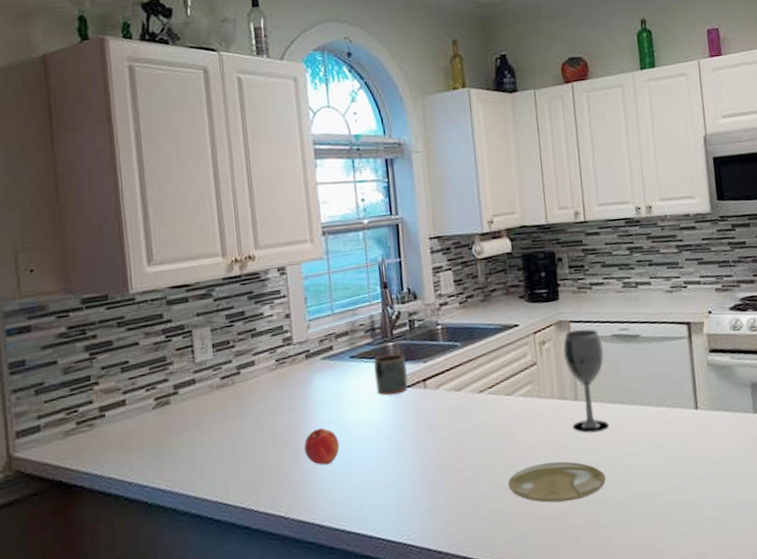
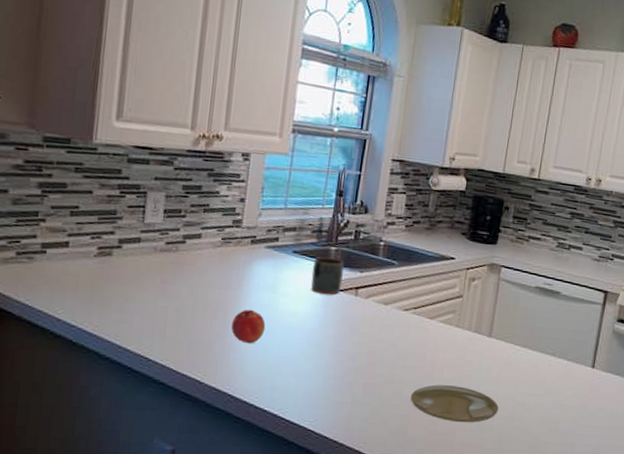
wine glass: present [563,329,610,433] -> none [480,275,526,369]

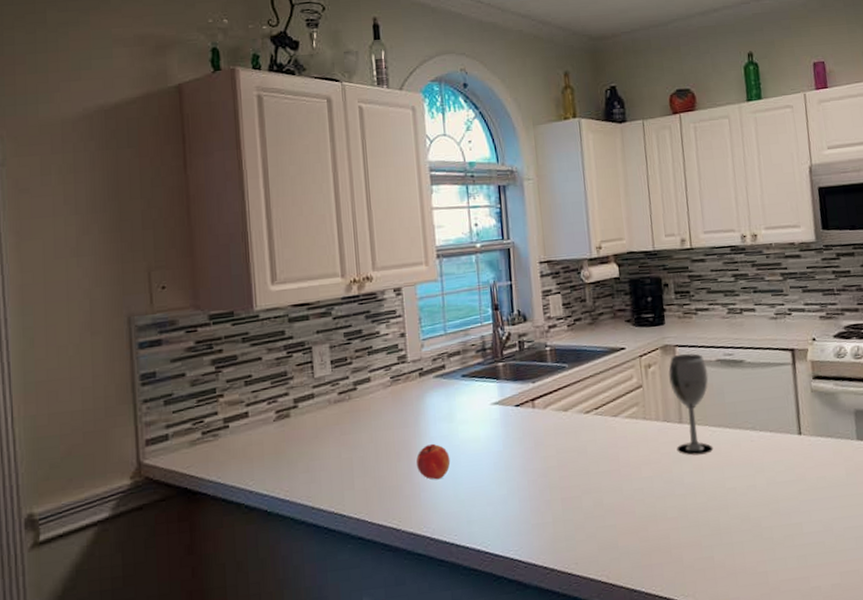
mug: present [311,257,345,295] -> none [483,374,517,413]
plate: present [410,384,499,423] -> none [612,482,710,523]
wine glass: none [480,275,526,369] -> present [668,353,714,456]

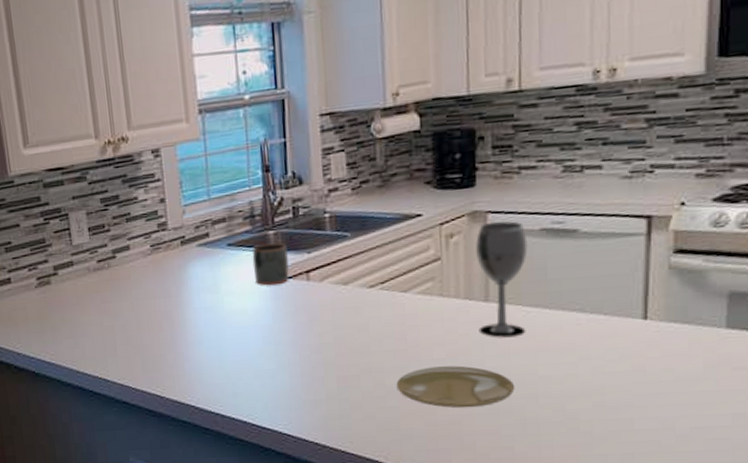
peach: present [416,443,451,480] -> none [179,314,216,351]
mug: none [483,374,517,413] -> present [251,243,289,285]
plate: none [612,482,710,523] -> present [396,365,515,408]

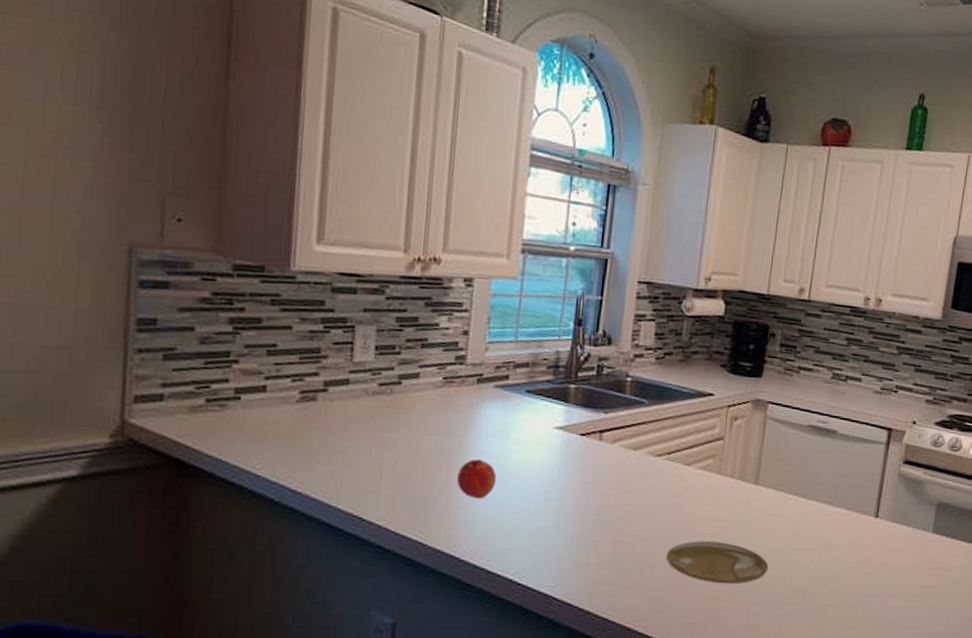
peach: none [179,314,216,351] -> present [457,458,497,499]
mug: present [251,243,289,285] -> none [547,397,587,440]
wine glass: present [476,221,528,338] -> none [746,412,797,521]

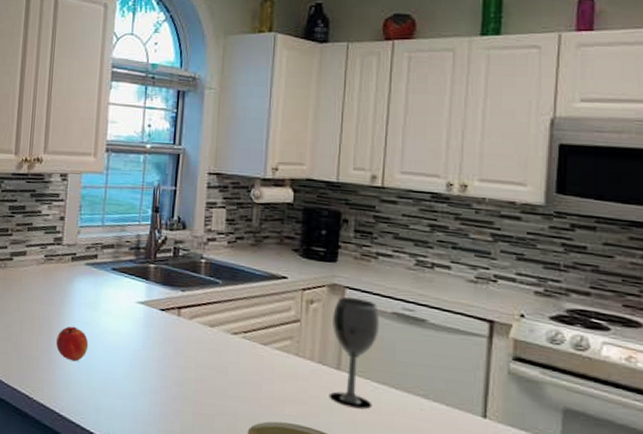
wine glass: none [746,412,797,521] -> present [329,297,380,410]

